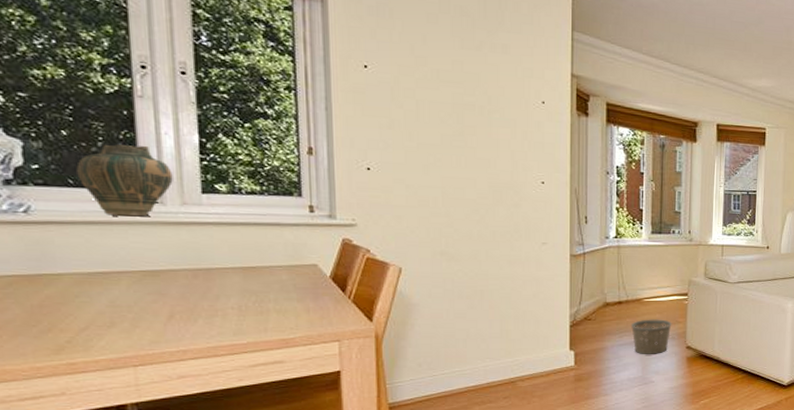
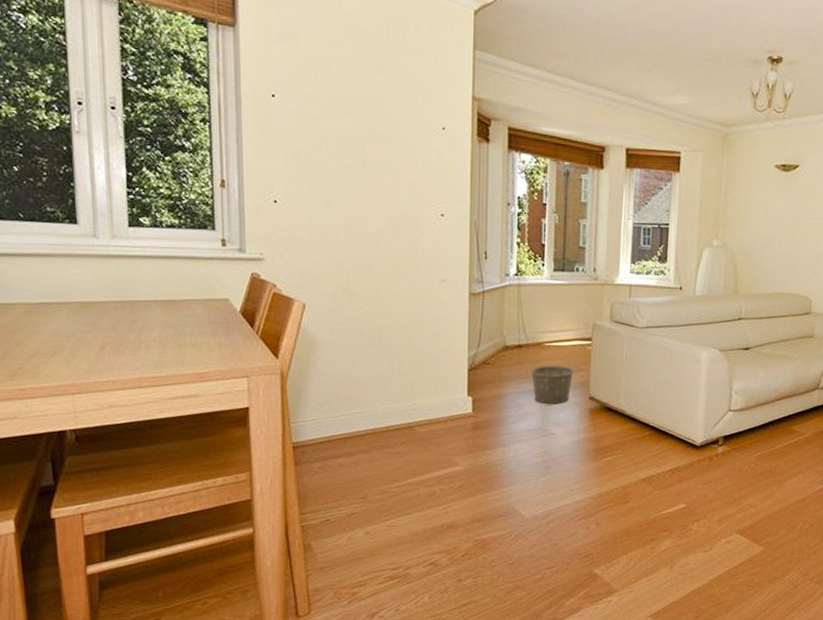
vase: present [76,144,173,217] -> none [26,179,105,250]

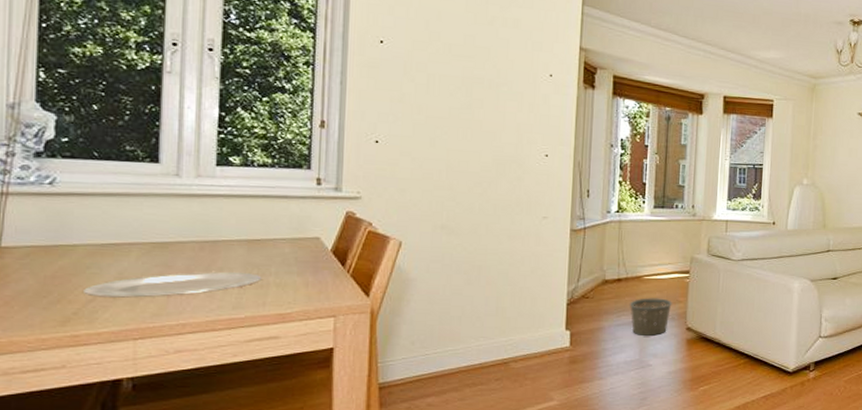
plate: none [25,331,179,355] -> present [84,272,262,298]

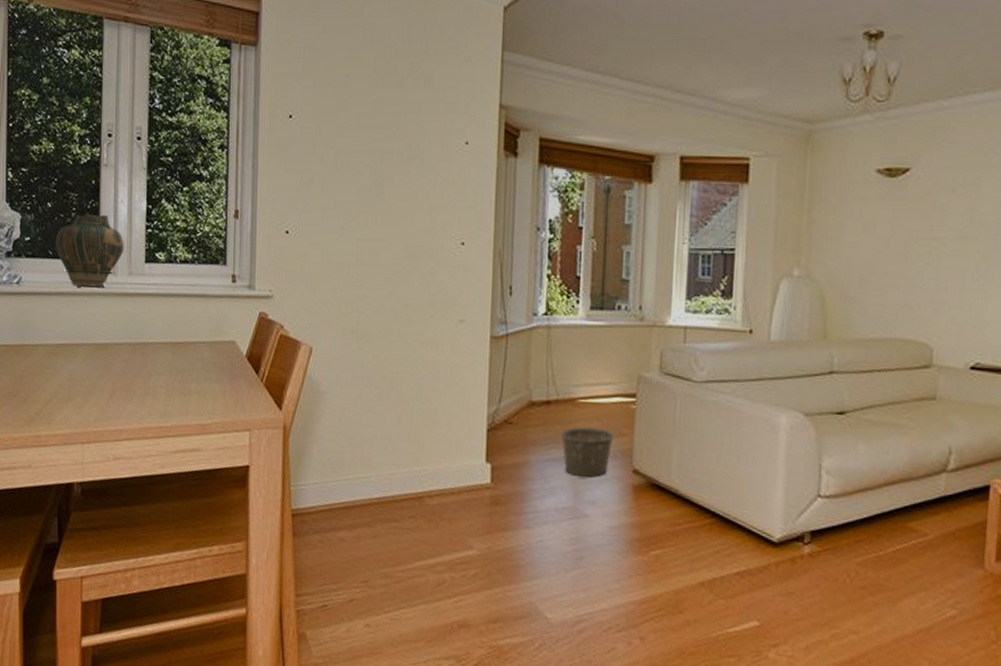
plate: present [84,272,262,298] -> none [43,376,185,401]
vase: none [102,118,191,189] -> present [55,214,124,288]

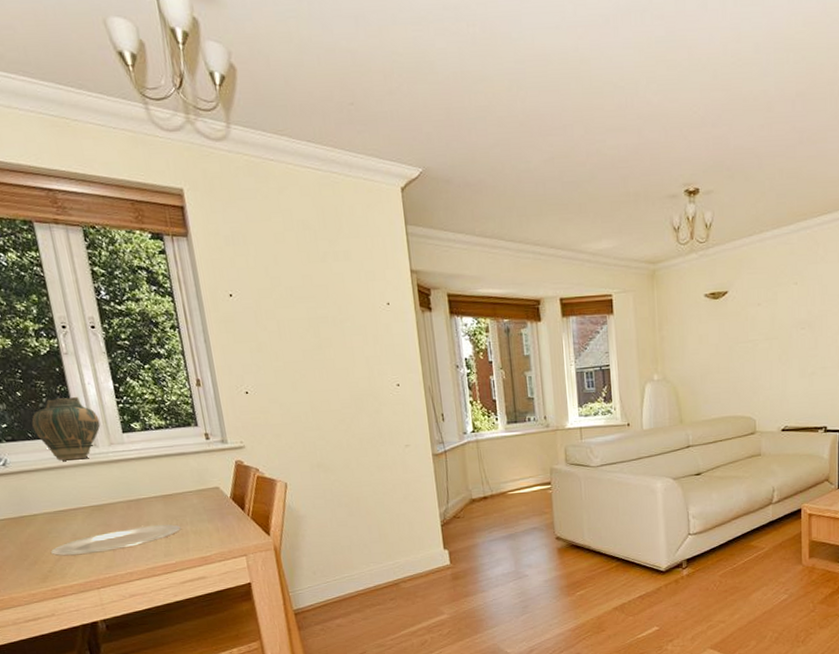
plate: none [43,376,185,401] -> present [51,524,182,556]
basket: present [560,427,614,477] -> none [498,511,539,549]

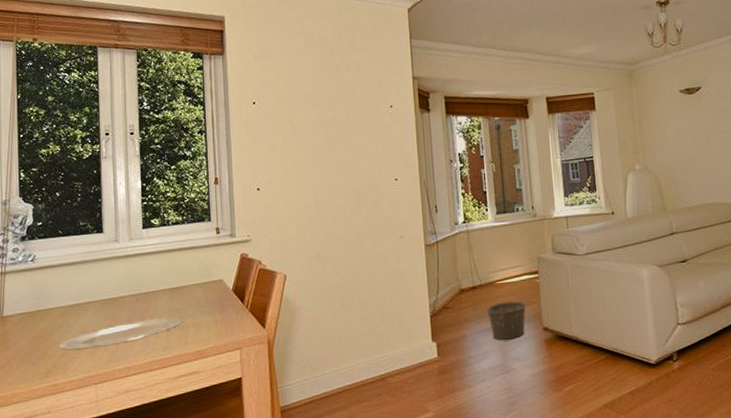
vase: present [31,396,101,461] -> none [64,195,124,256]
basket: none [498,511,539,549] -> present [486,301,526,340]

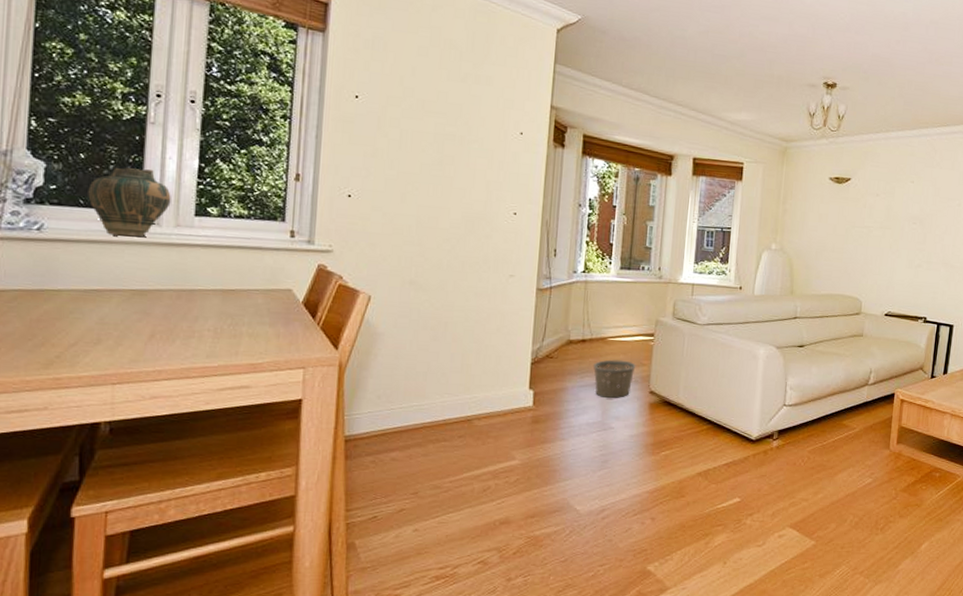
plate: present [59,317,183,351] -> none [66,320,235,344]
vase: none [64,195,124,256] -> present [88,168,171,238]

